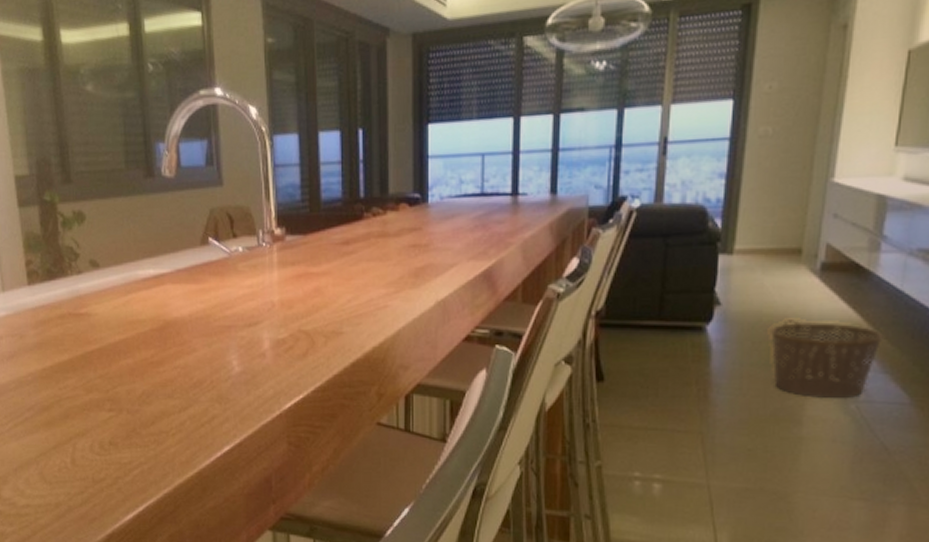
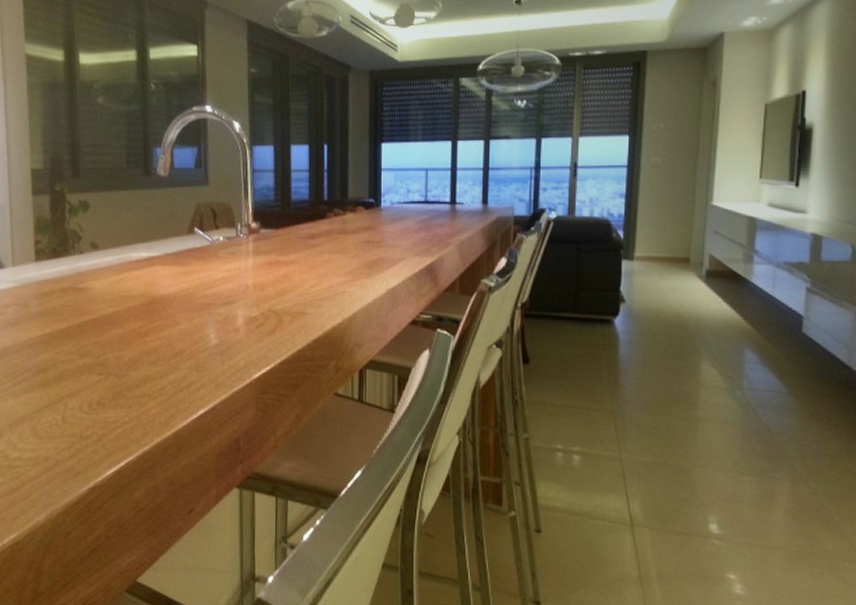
basket: present [771,320,884,399] -> none [668,317,761,387]

